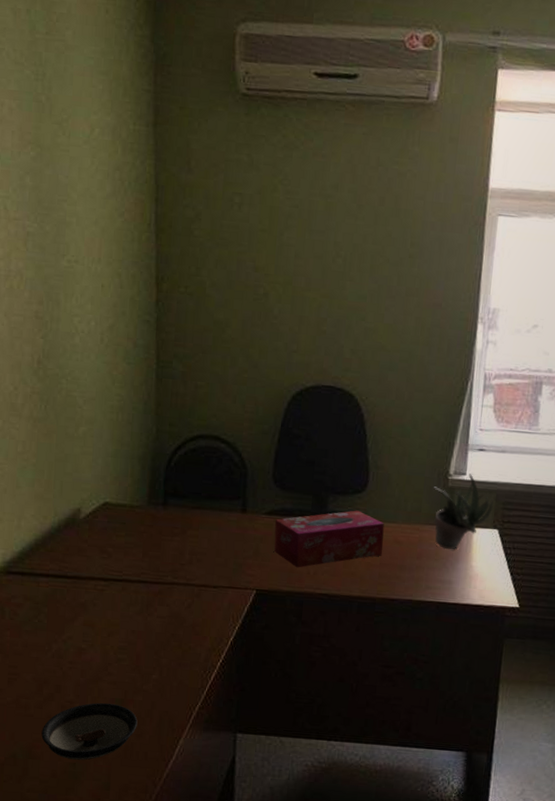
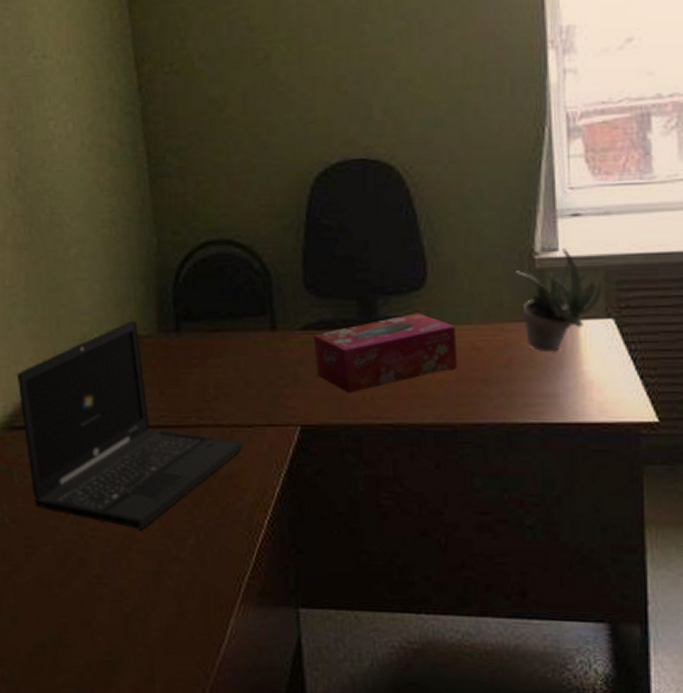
laptop: none [18,492,208,665] -> present [17,320,243,529]
saucer: present [41,703,138,761] -> none [69,576,178,648]

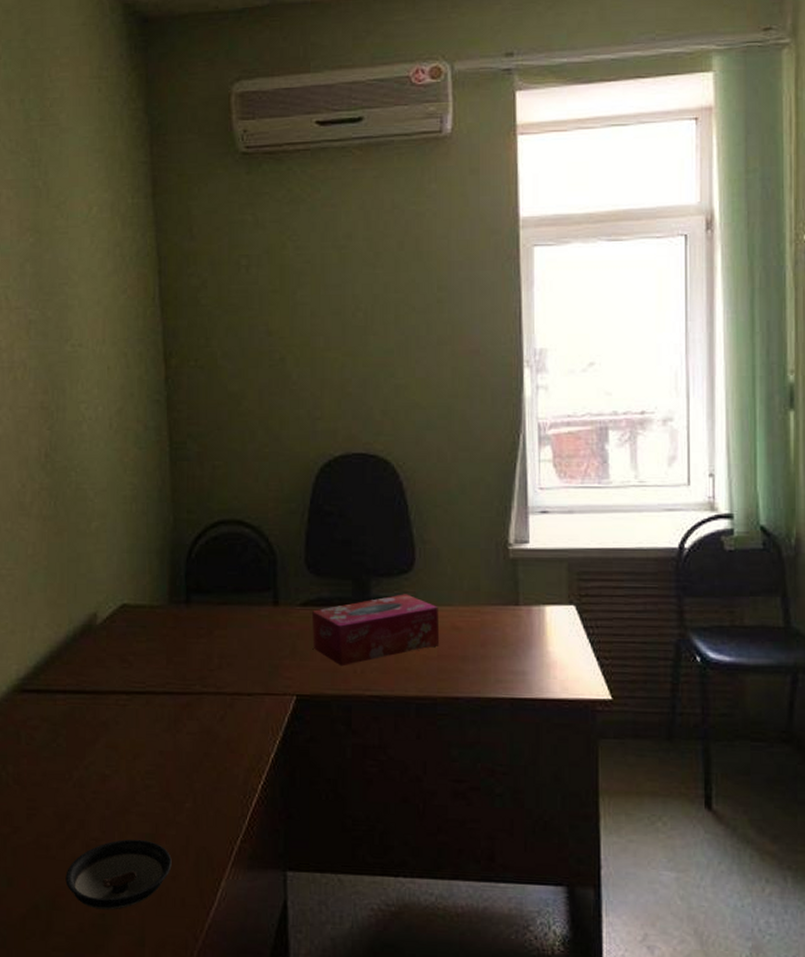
laptop: present [17,320,243,529] -> none [32,591,242,793]
saucer: none [69,576,178,648] -> present [65,839,172,910]
succulent plant: present [514,248,602,353] -> none [491,541,565,634]

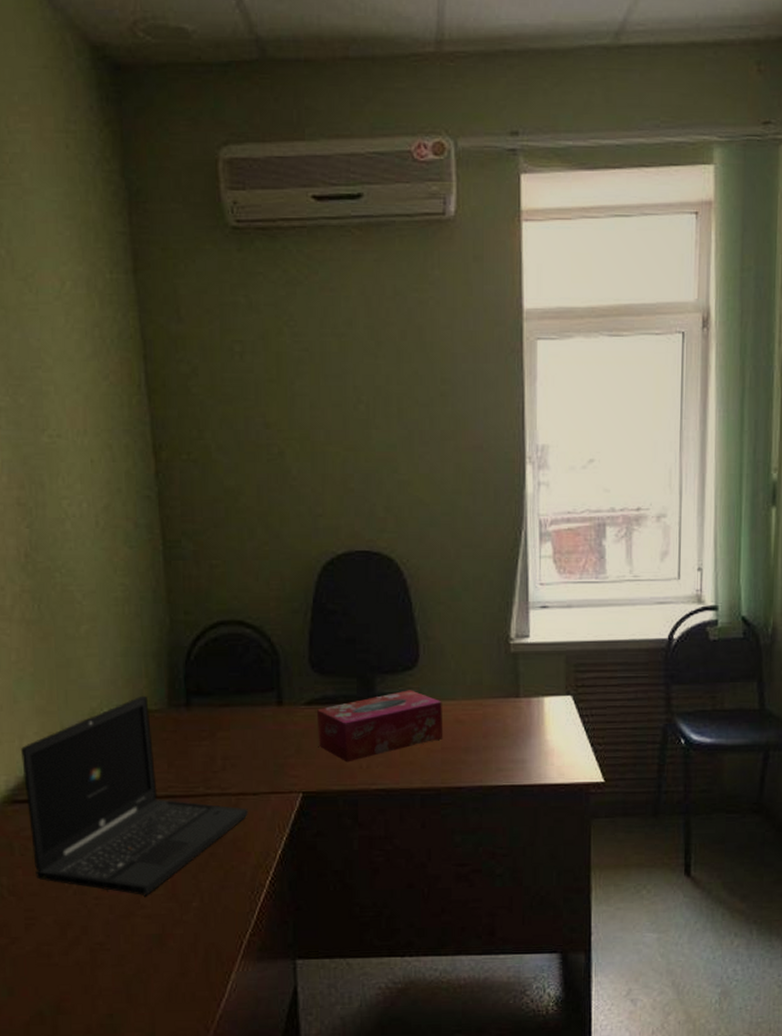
laptop: none [32,591,242,793] -> present [21,695,248,895]
saucer: present [65,839,172,910] -> none [70,940,180,1010]

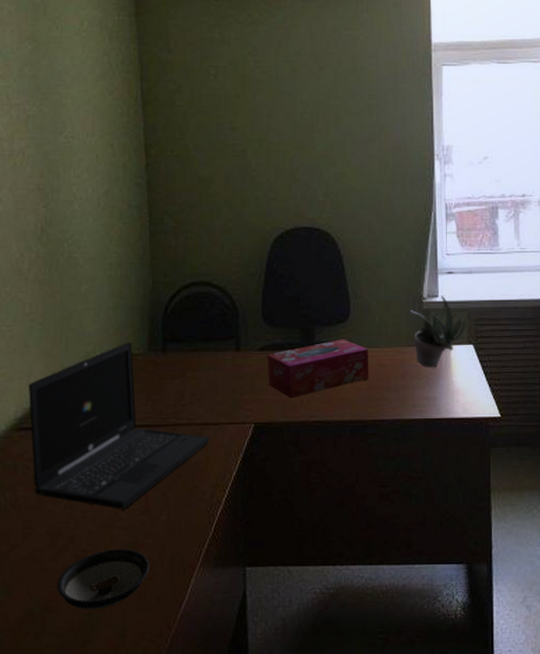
saucer: none [70,940,180,1010] -> present [57,548,150,610]
succulent plant: none [493,635,563,725] -> present [409,295,466,368]

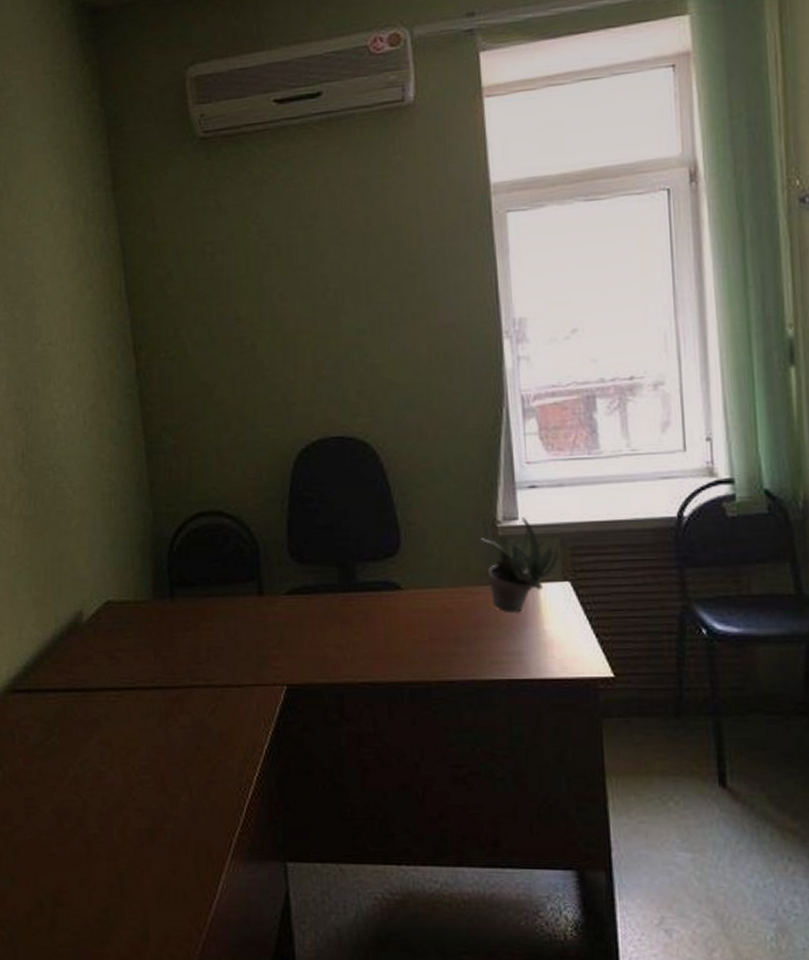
laptop: present [29,342,210,510] -> none [20,587,233,788]
saucer: present [57,548,150,610] -> none [67,834,172,905]
tissue box: present [267,339,369,399] -> none [297,577,431,654]

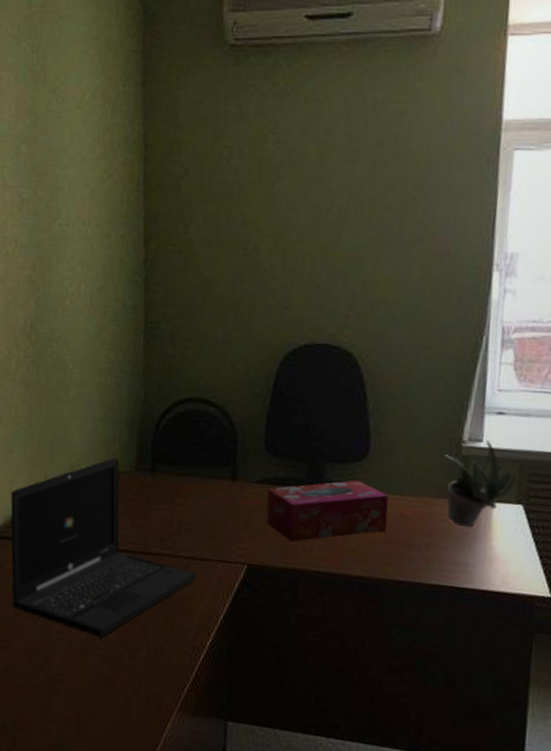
laptop: none [20,587,233,788] -> present [10,457,197,638]
tissue box: none [297,577,431,654] -> present [266,480,389,542]

